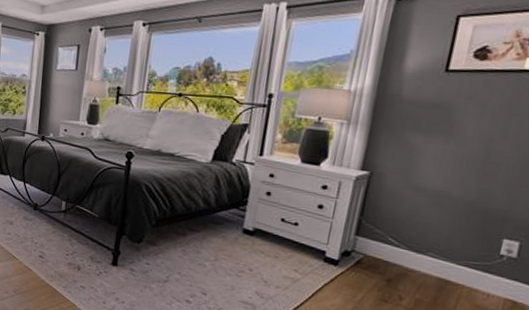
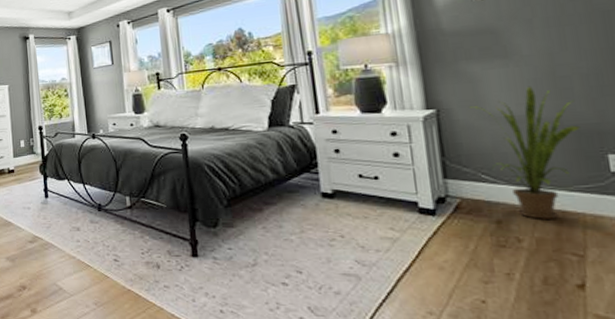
house plant: none [399,165,494,286] -> present [468,86,580,219]

